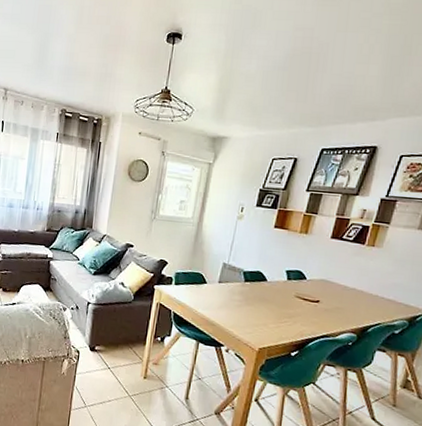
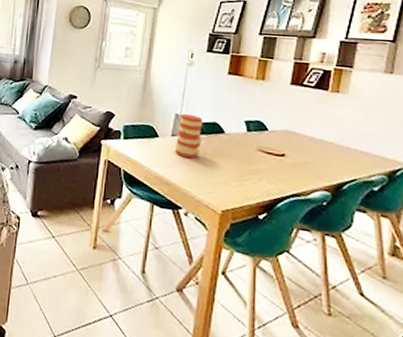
vase: none [221,262,248,303] -> present [175,113,203,159]

